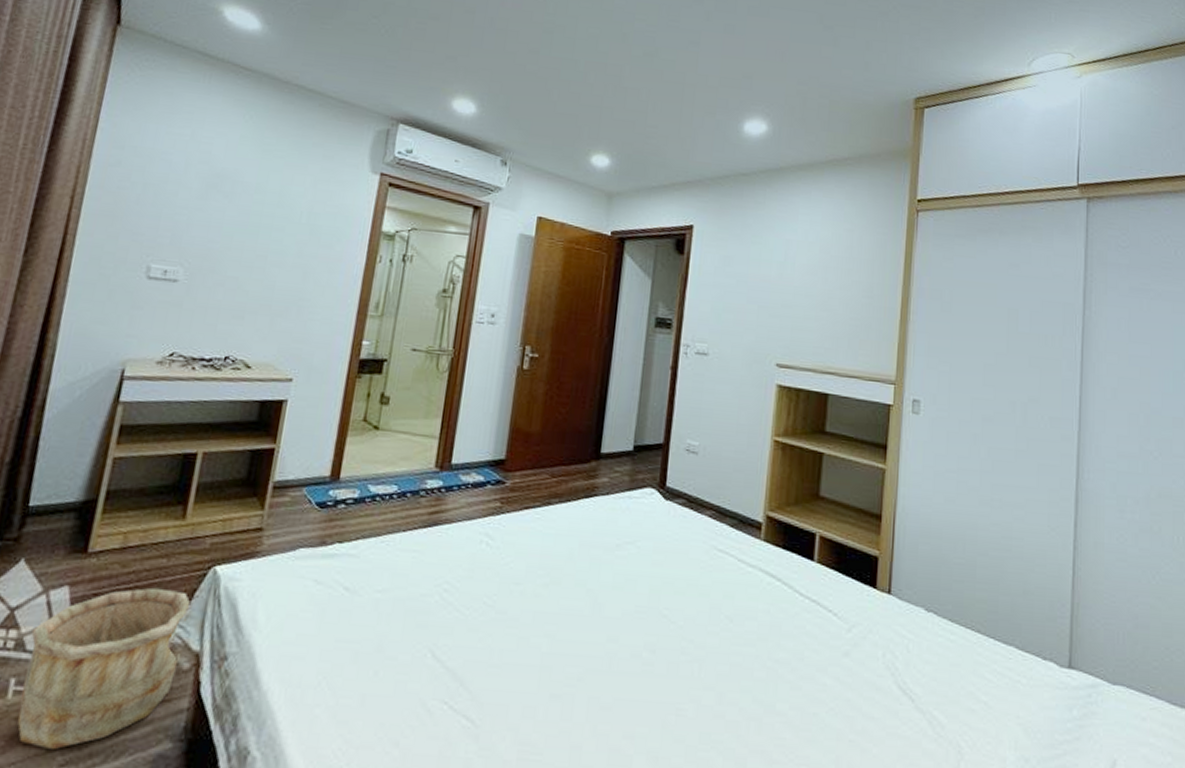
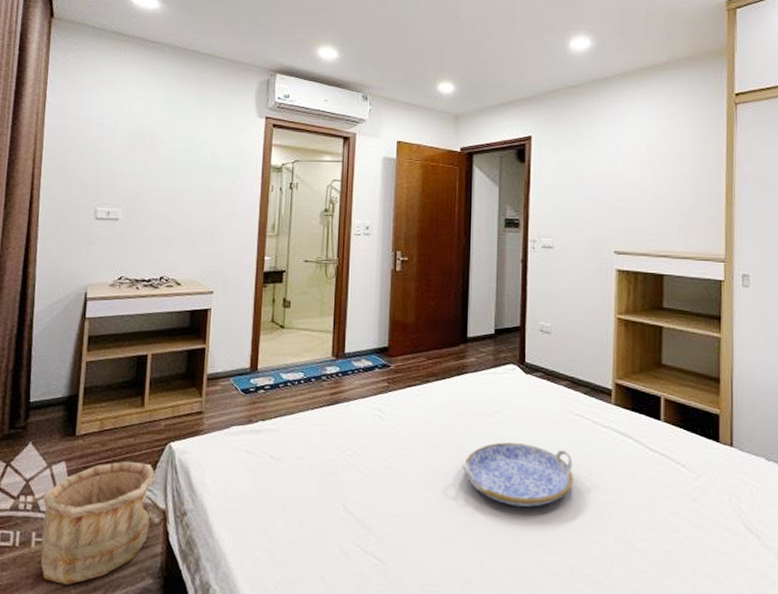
serving tray: none [581,580,711,659] -> present [462,442,573,507]

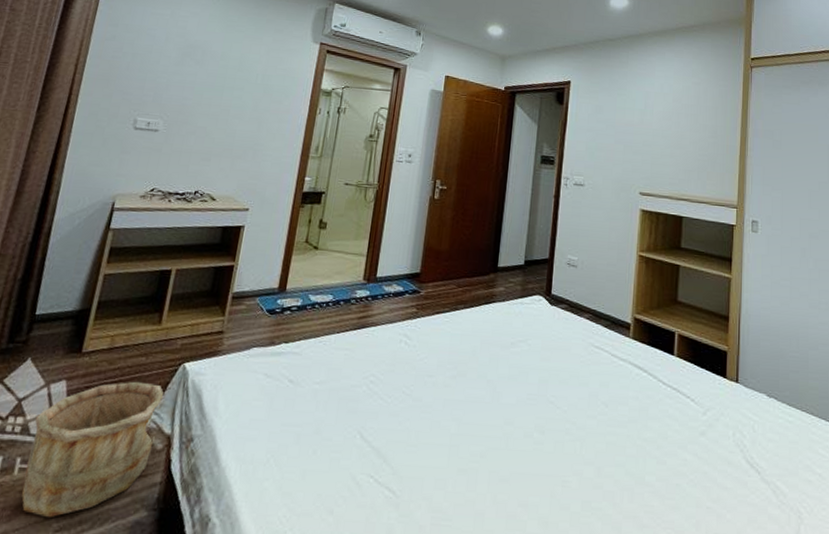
serving tray: present [462,442,573,507] -> none [483,372,590,439]

